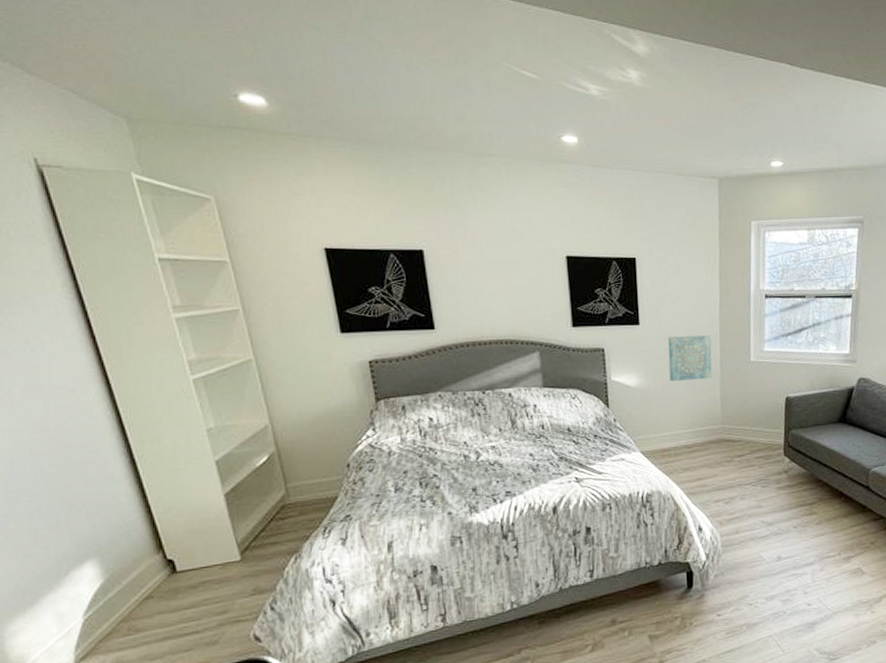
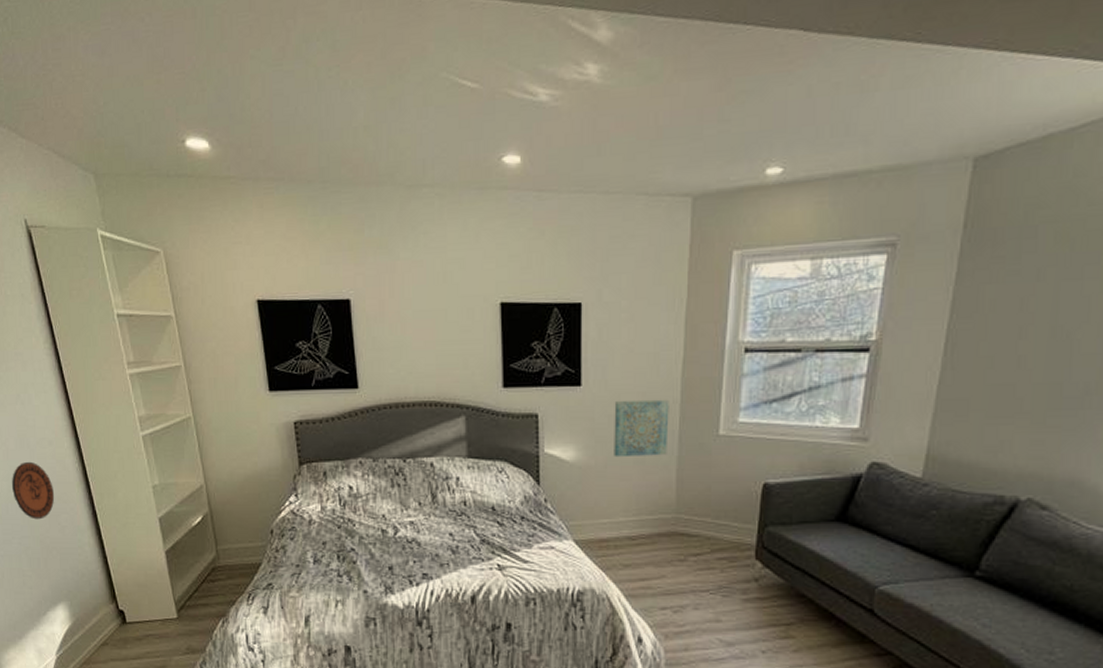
decorative plate: none [18,411,79,474] -> present [12,461,55,520]

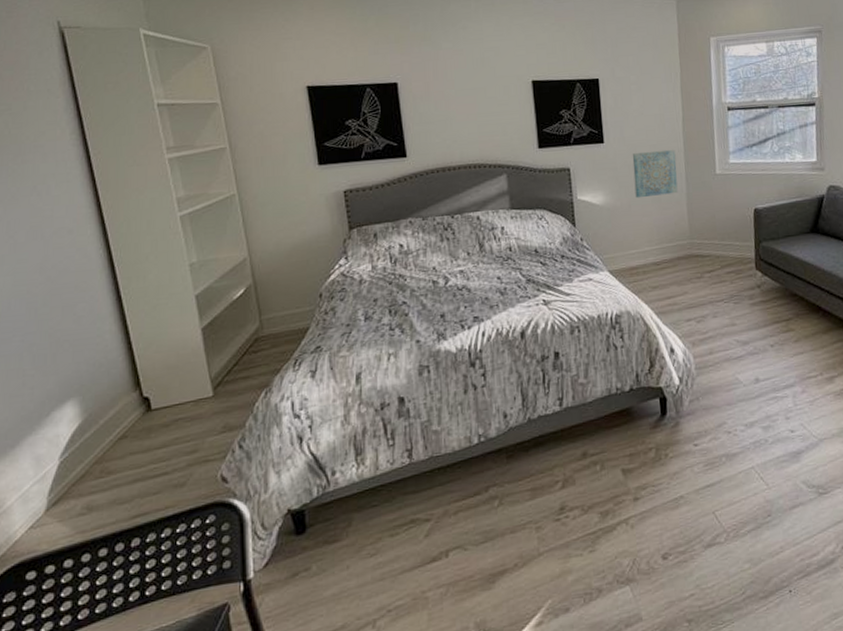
decorative plate: present [12,461,55,520] -> none [18,252,71,313]

